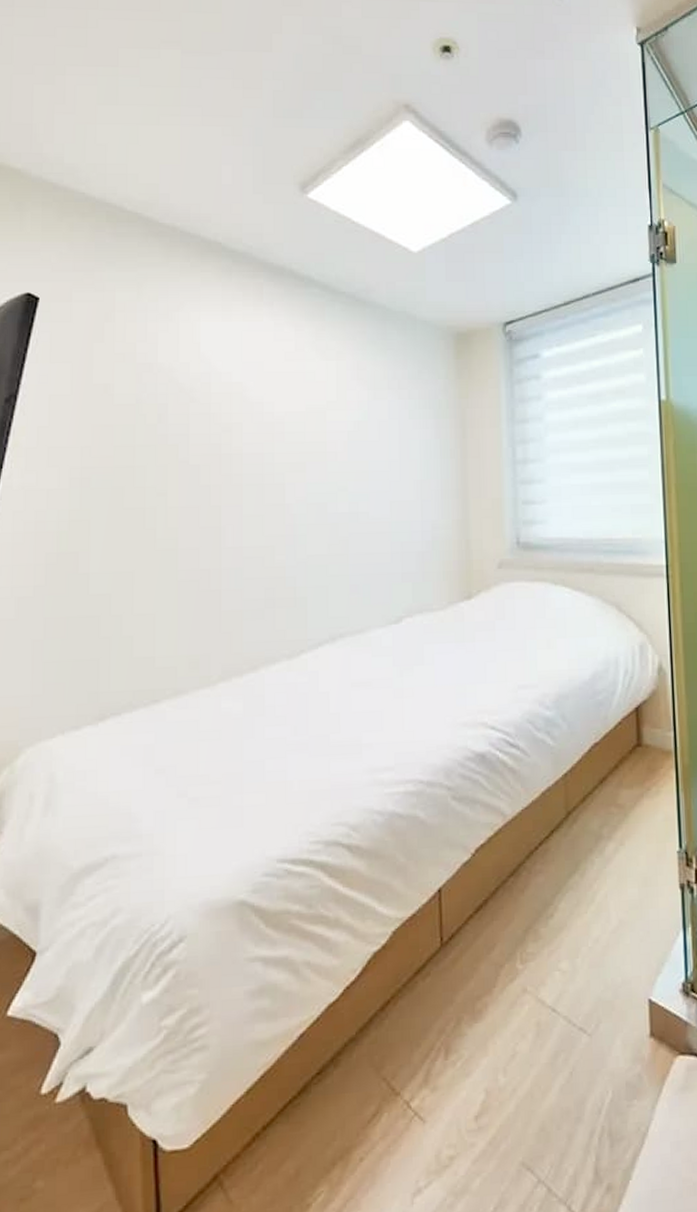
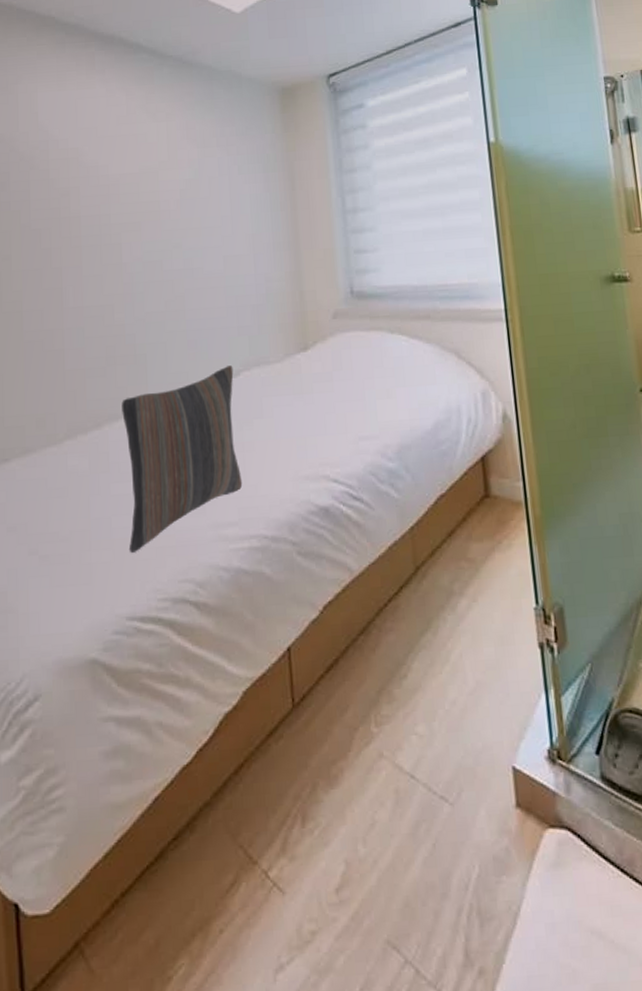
pillow: none [279,612,400,796] -> present [121,365,243,553]

